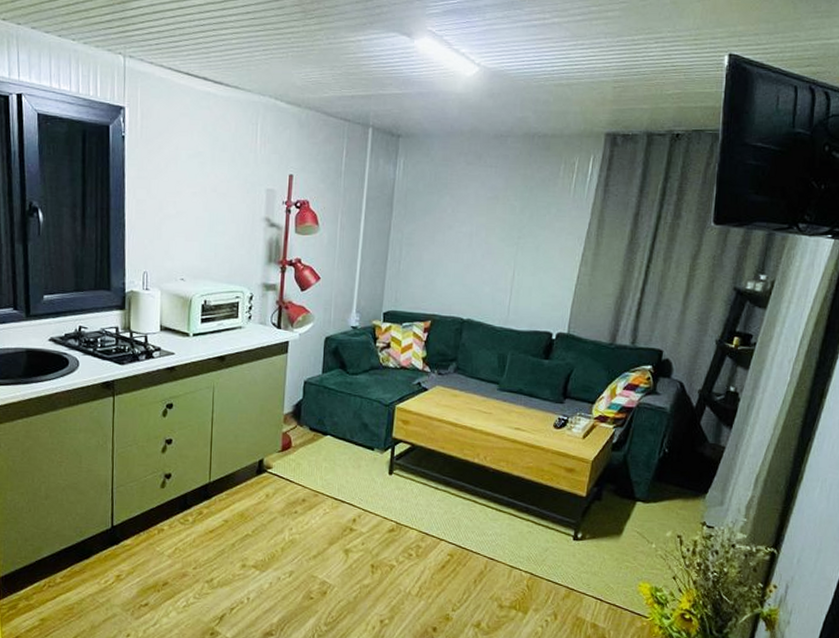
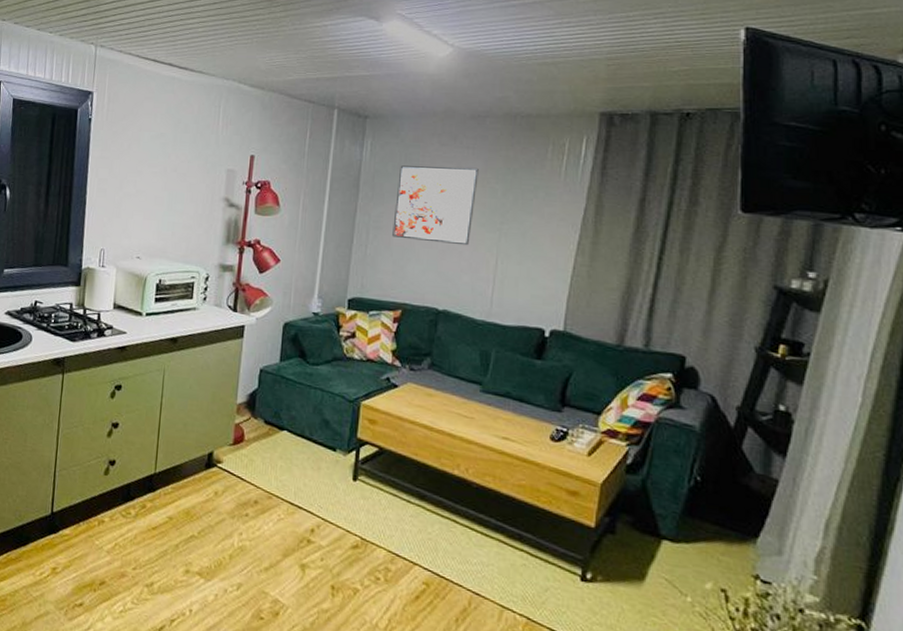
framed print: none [423,184,500,260] -> present [392,165,479,246]

